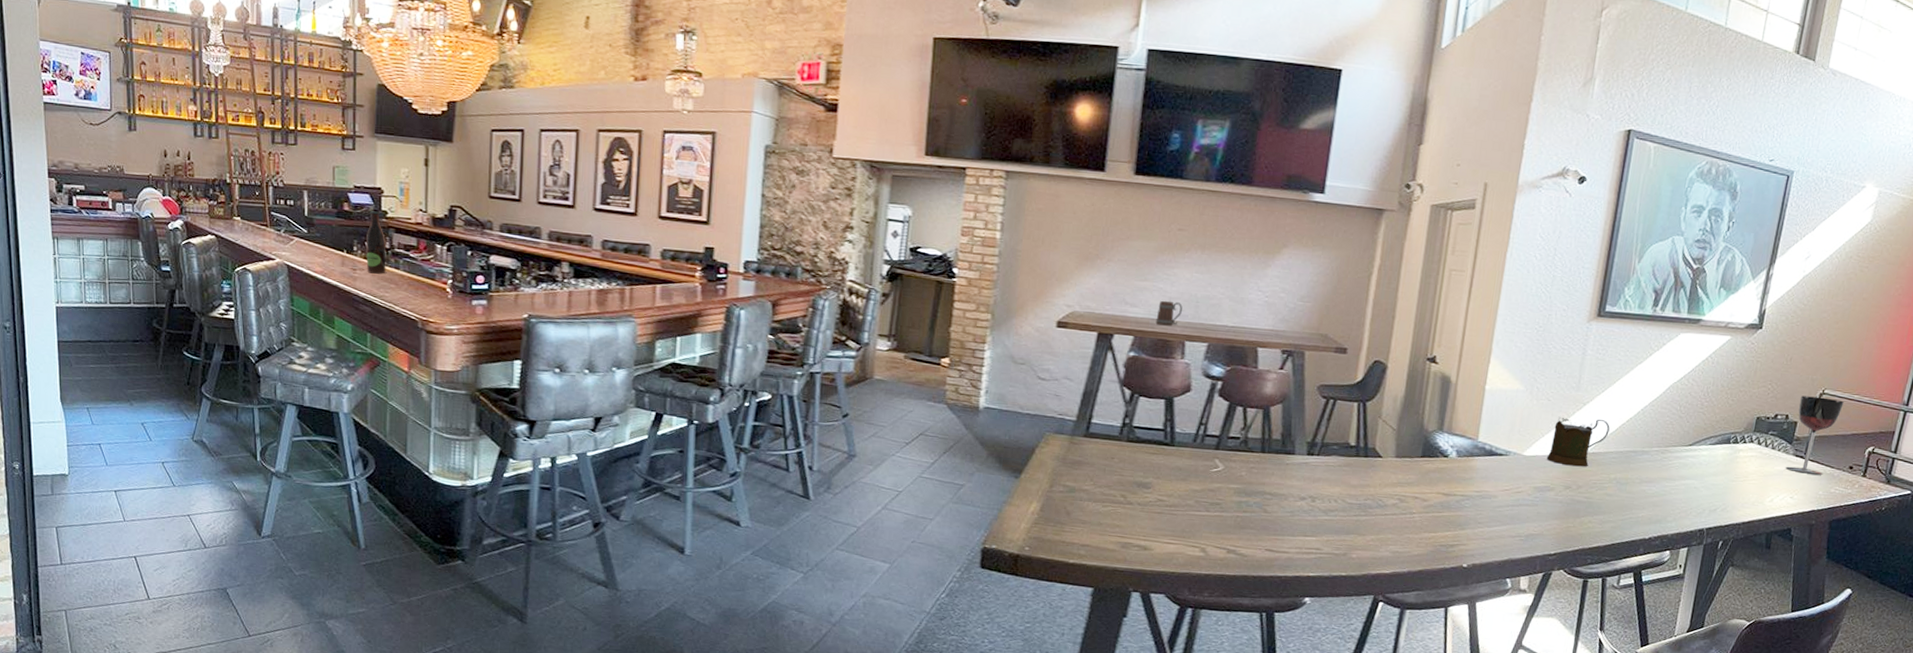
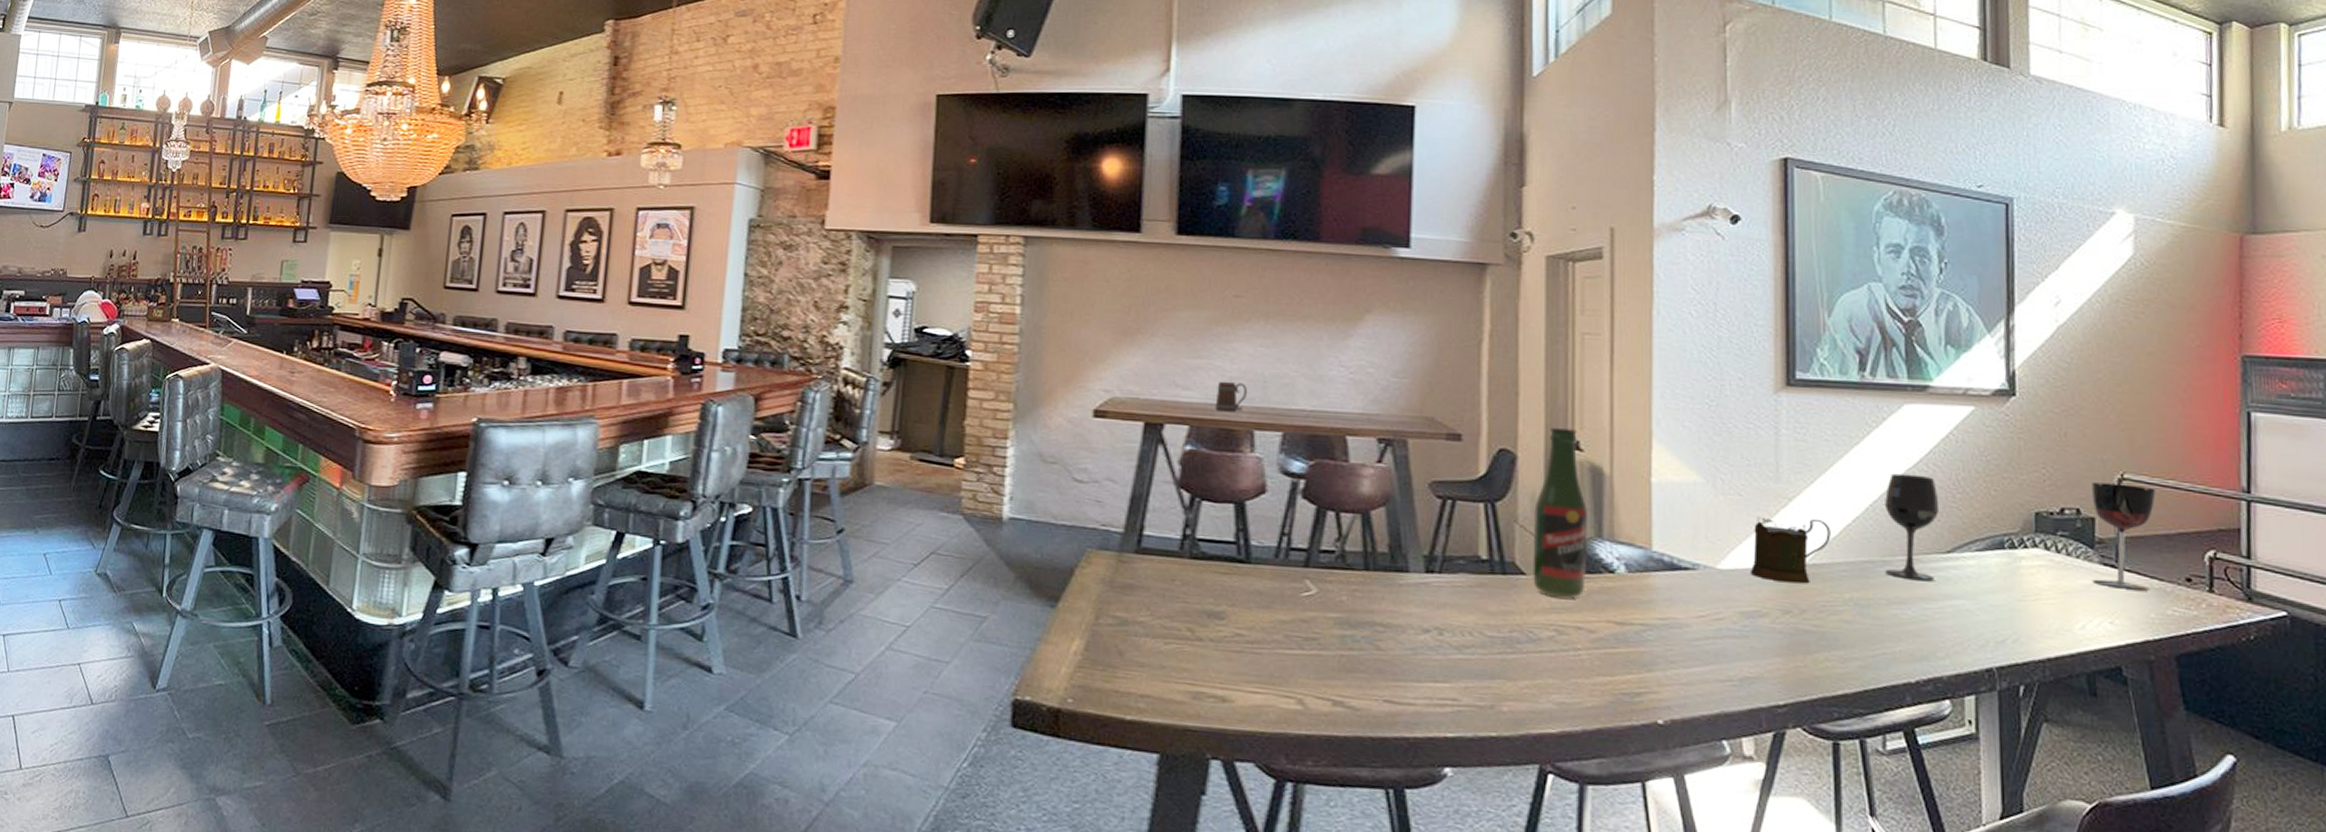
bottle: present [366,211,386,274] -> none [306,307,329,377]
beer bottle: none [1386,345,1435,476] -> present [1533,428,1587,599]
wine glass: none [1642,386,1692,467] -> present [1884,473,1940,582]

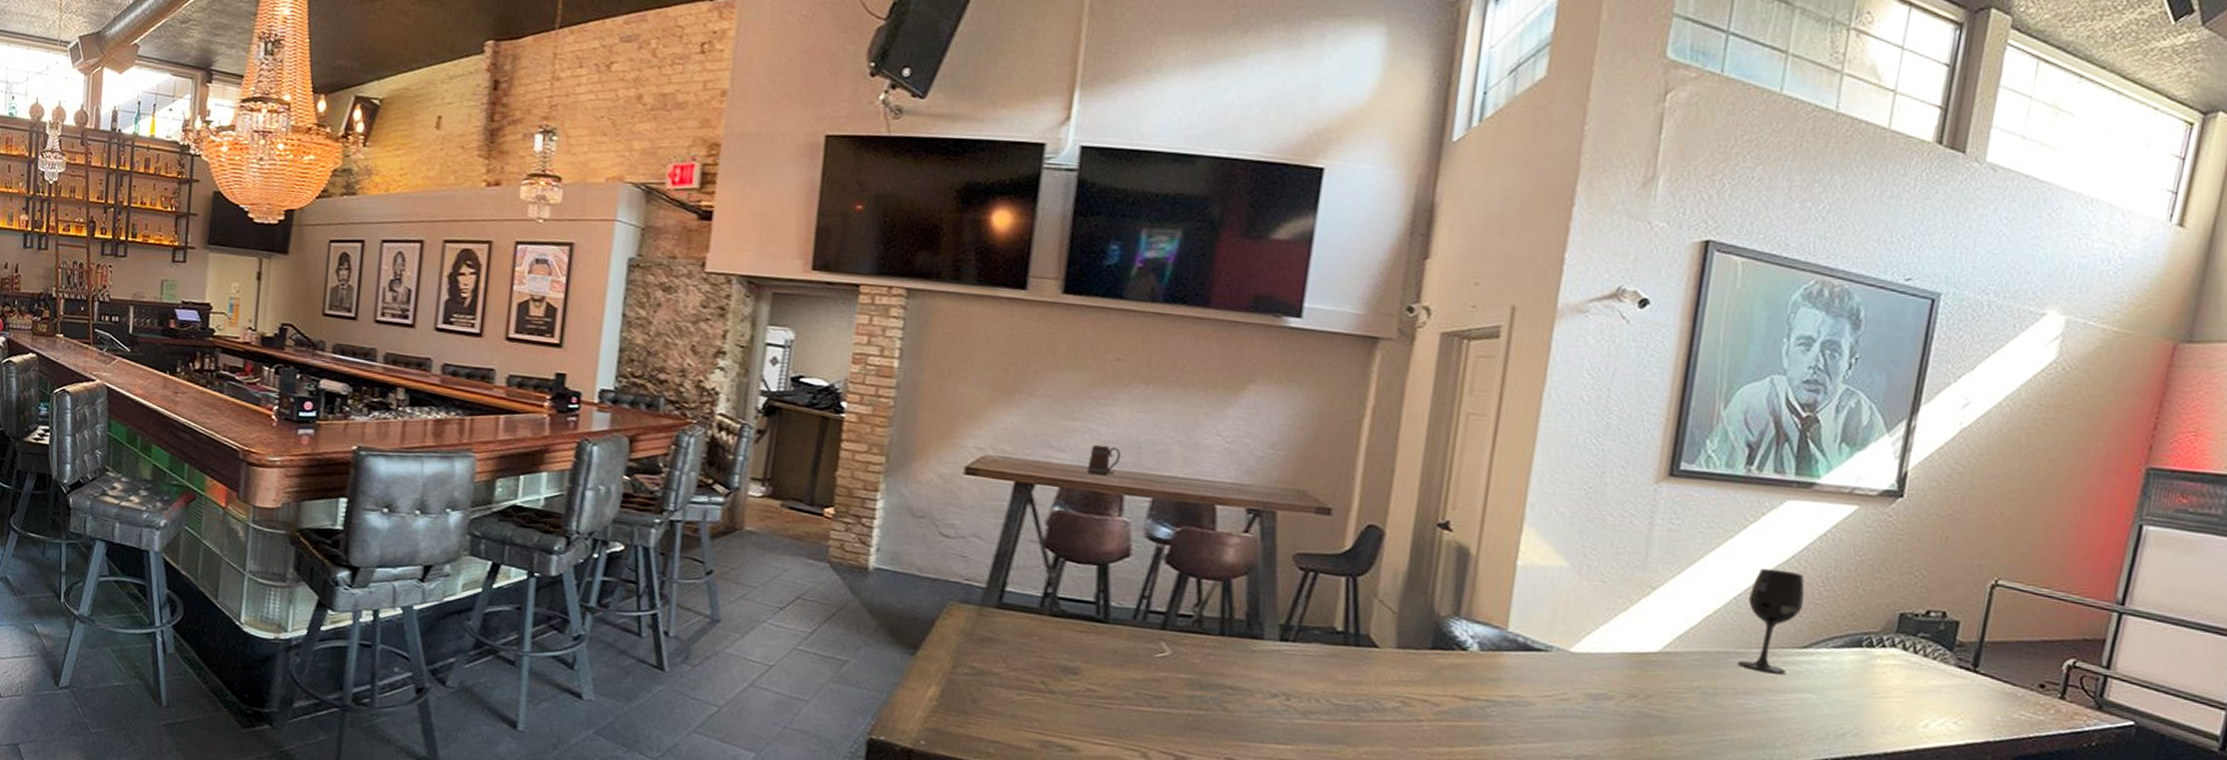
beer bottle: present [1533,428,1587,599] -> none [1384,507,1449,673]
beer mug: present [1750,516,1831,584] -> none [1602,603,1690,671]
wineglass: present [2090,482,2156,591] -> none [1944,587,2028,694]

